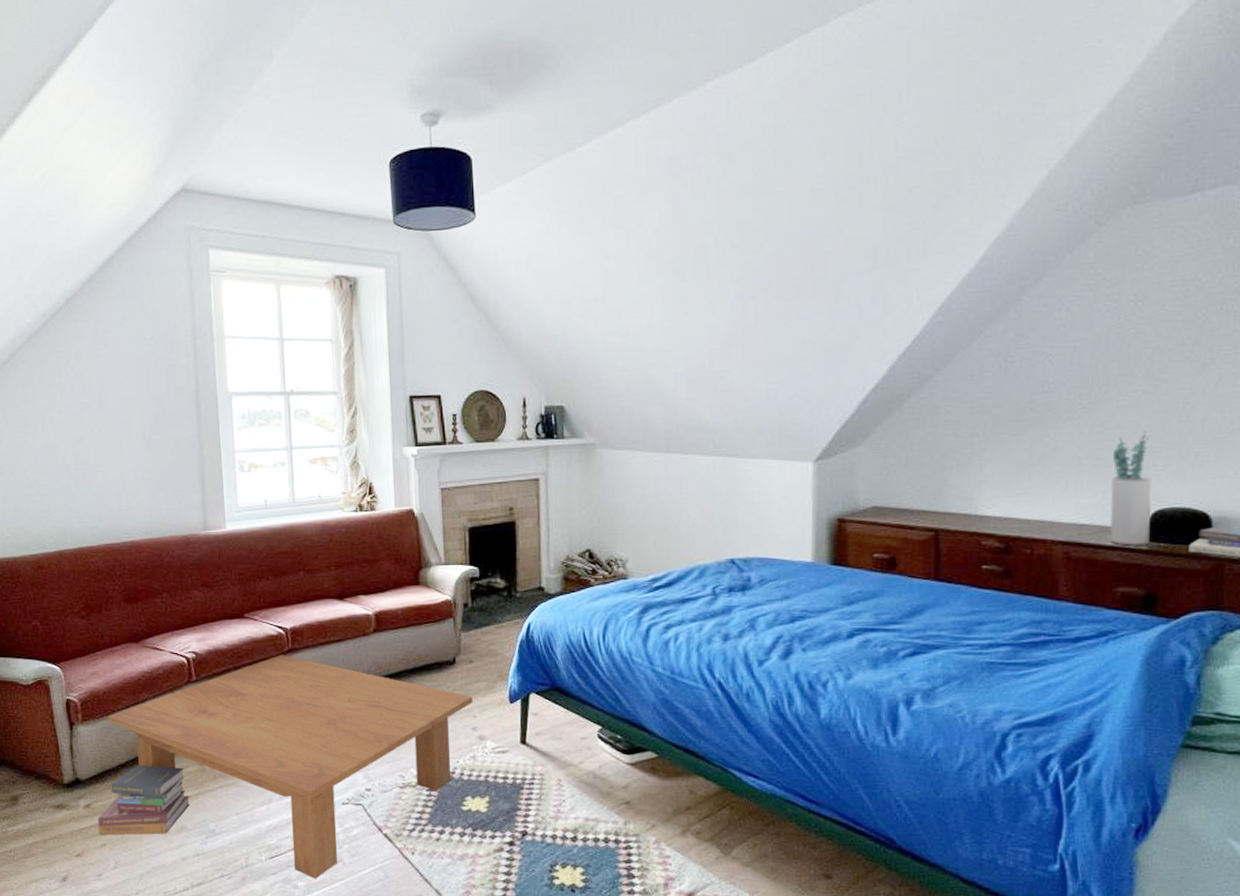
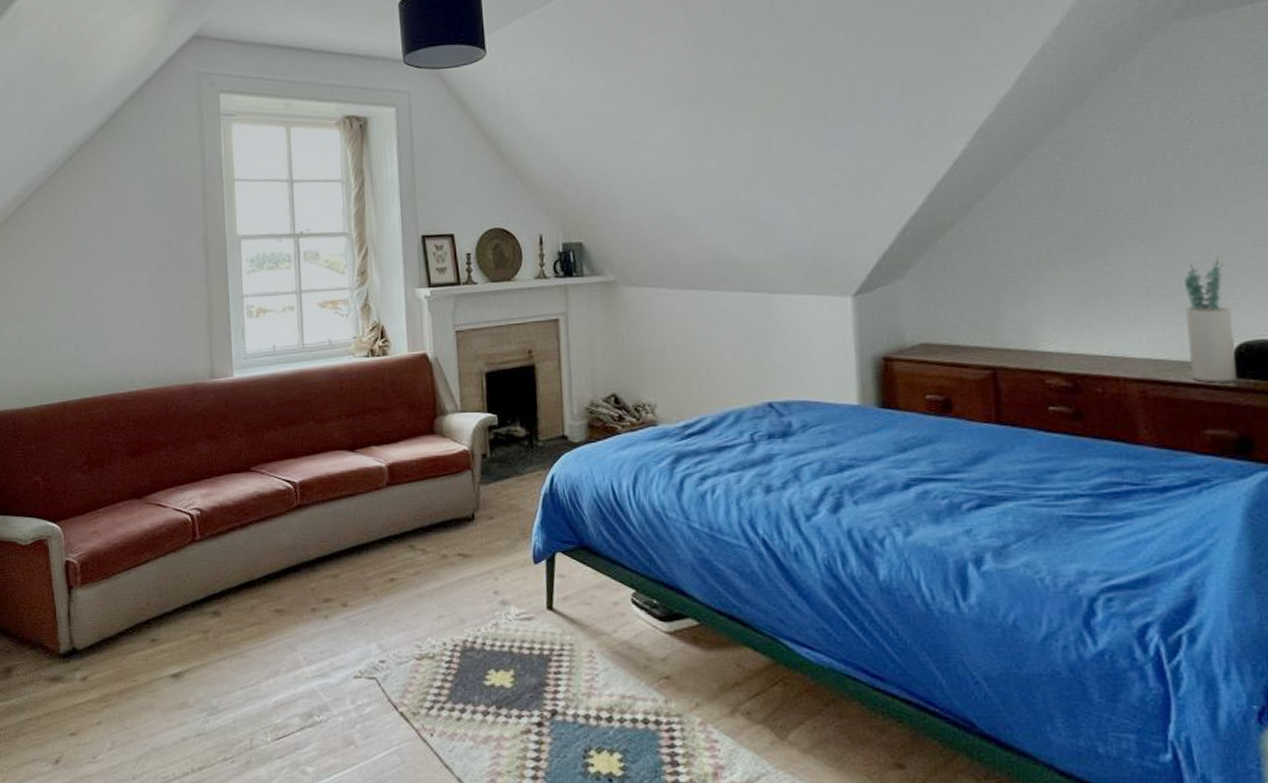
books: present [97,765,190,835] -> none [94,633,192,712]
coffee table: present [108,655,473,880] -> none [108,511,494,765]

